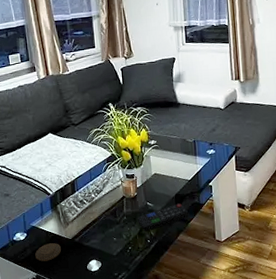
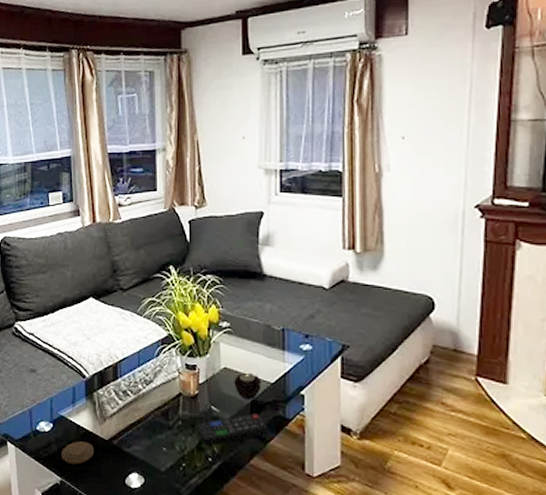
candle: none [162,175,182,195] -> present [234,372,262,400]

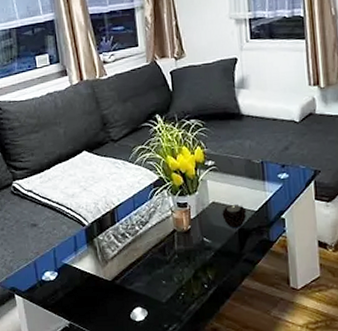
coaster: present [61,441,95,465] -> none [68,285,100,307]
remote control: present [197,413,269,445] -> none [192,240,256,273]

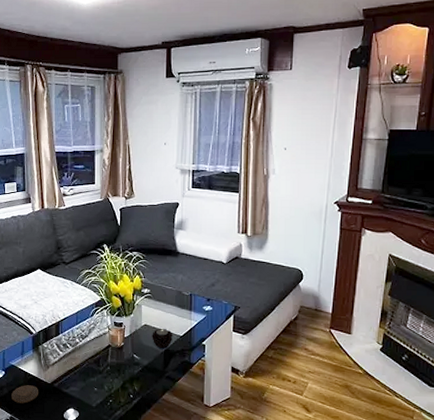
coaster: none [68,285,100,307] -> present [11,385,39,404]

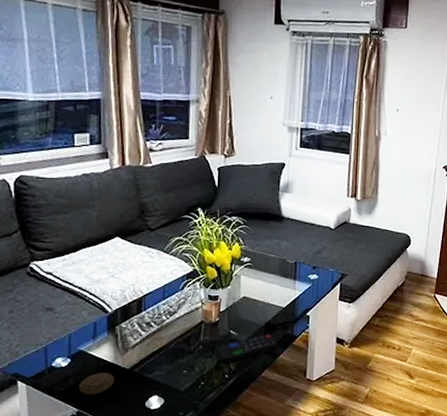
remote control: none [122,360,177,385] -> present [216,334,279,364]
candle: present [152,328,173,350] -> none [251,299,275,323]

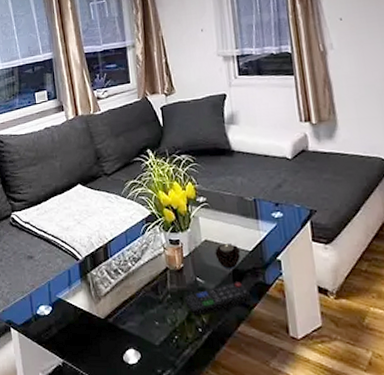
coaster: present [79,373,115,395] -> none [61,322,93,345]
candle: none [251,299,275,323] -> present [215,243,241,269]

